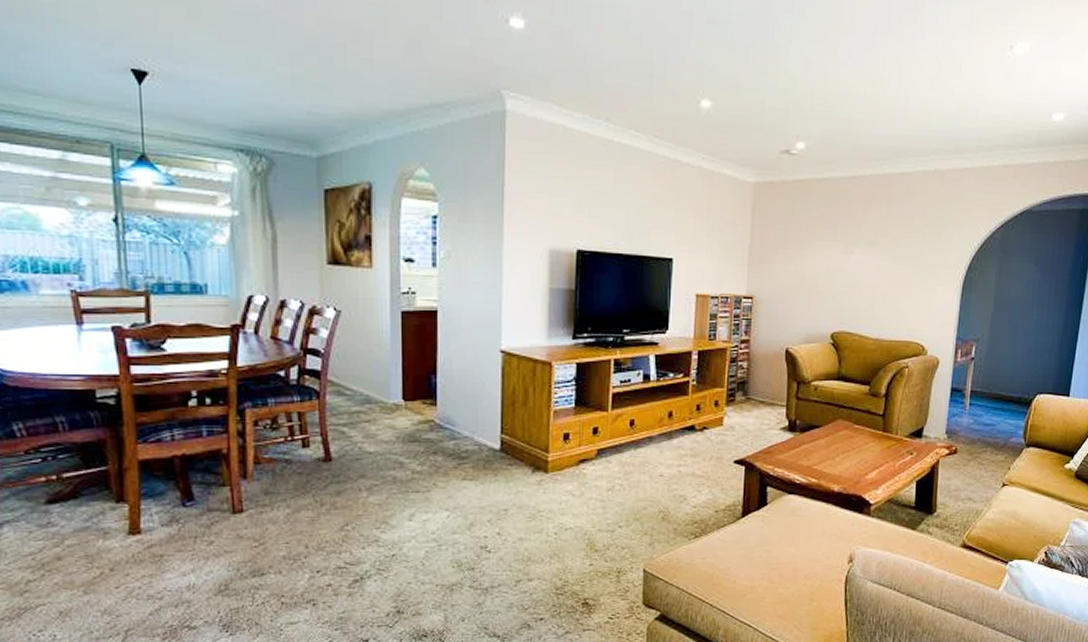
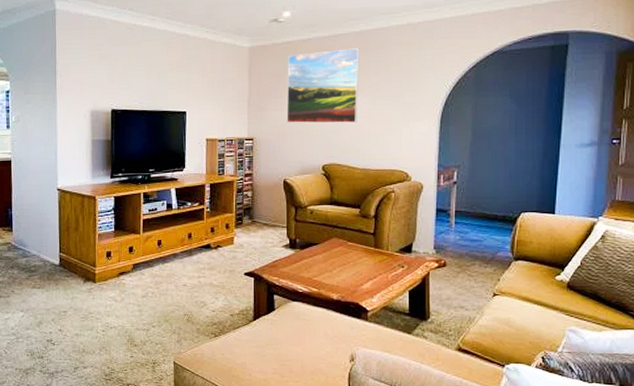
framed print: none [793,194,881,284] -> present [286,48,360,124]

